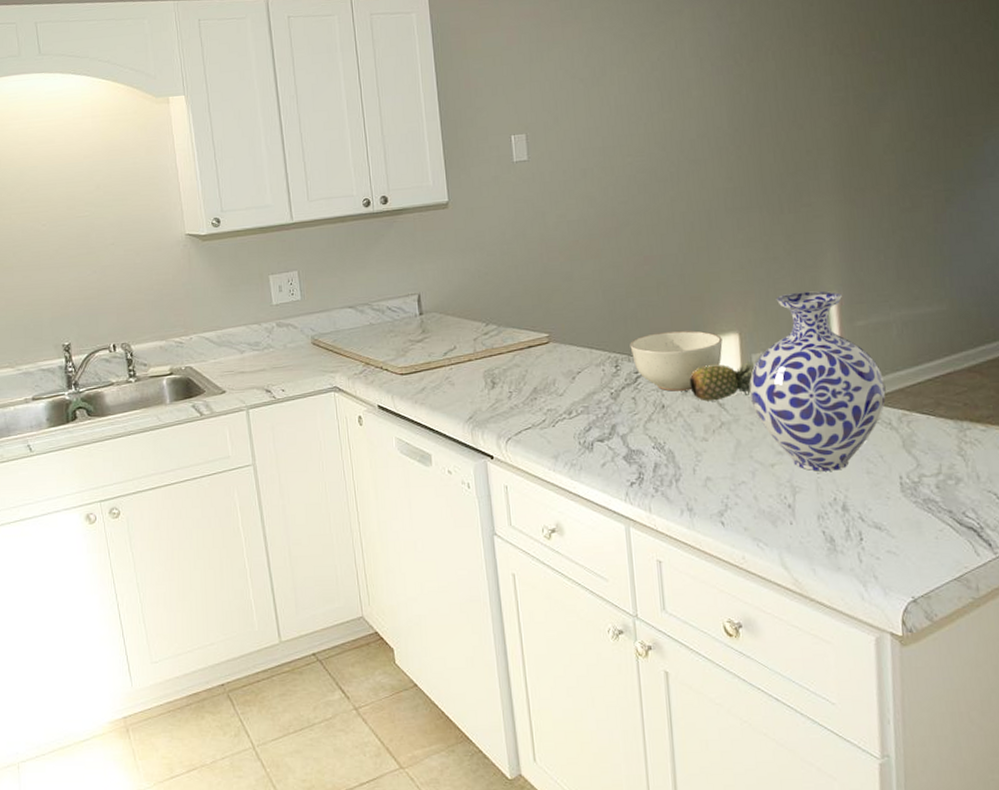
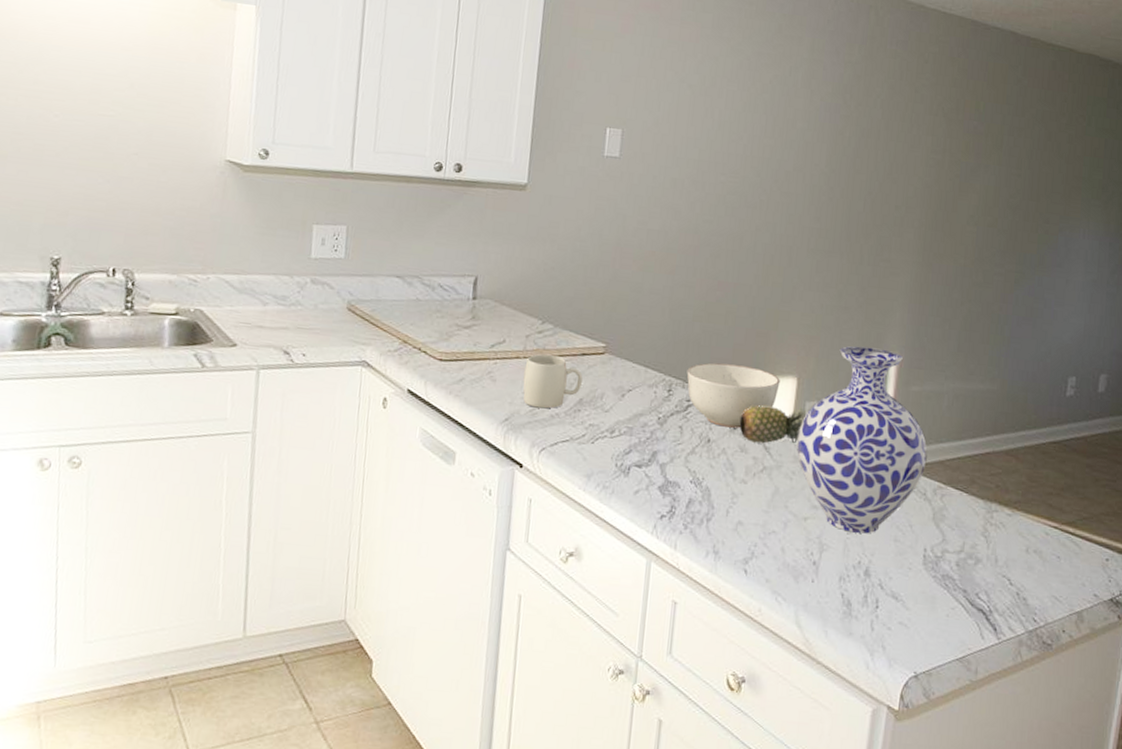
mug: none [478,353,533,403] -> present [523,354,583,409]

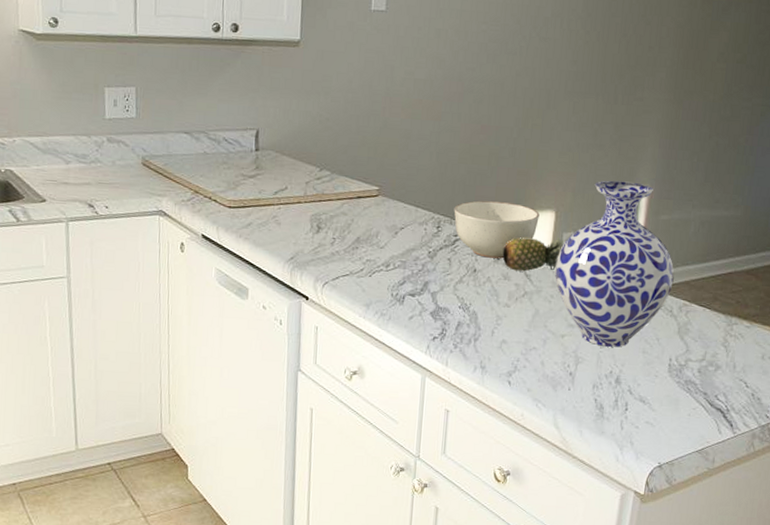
mug: present [523,354,583,409] -> none [305,199,359,248]

